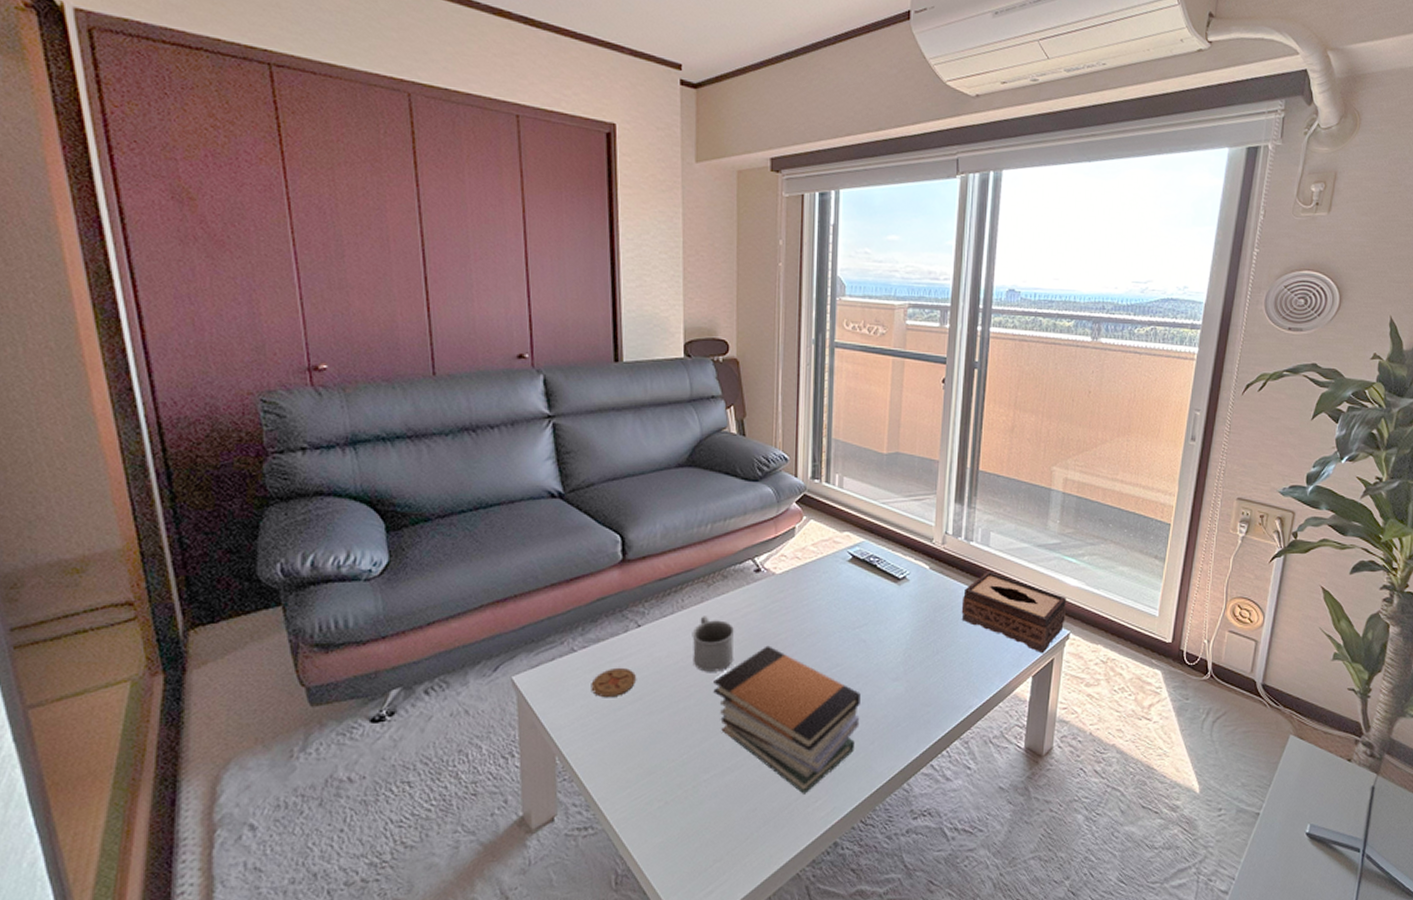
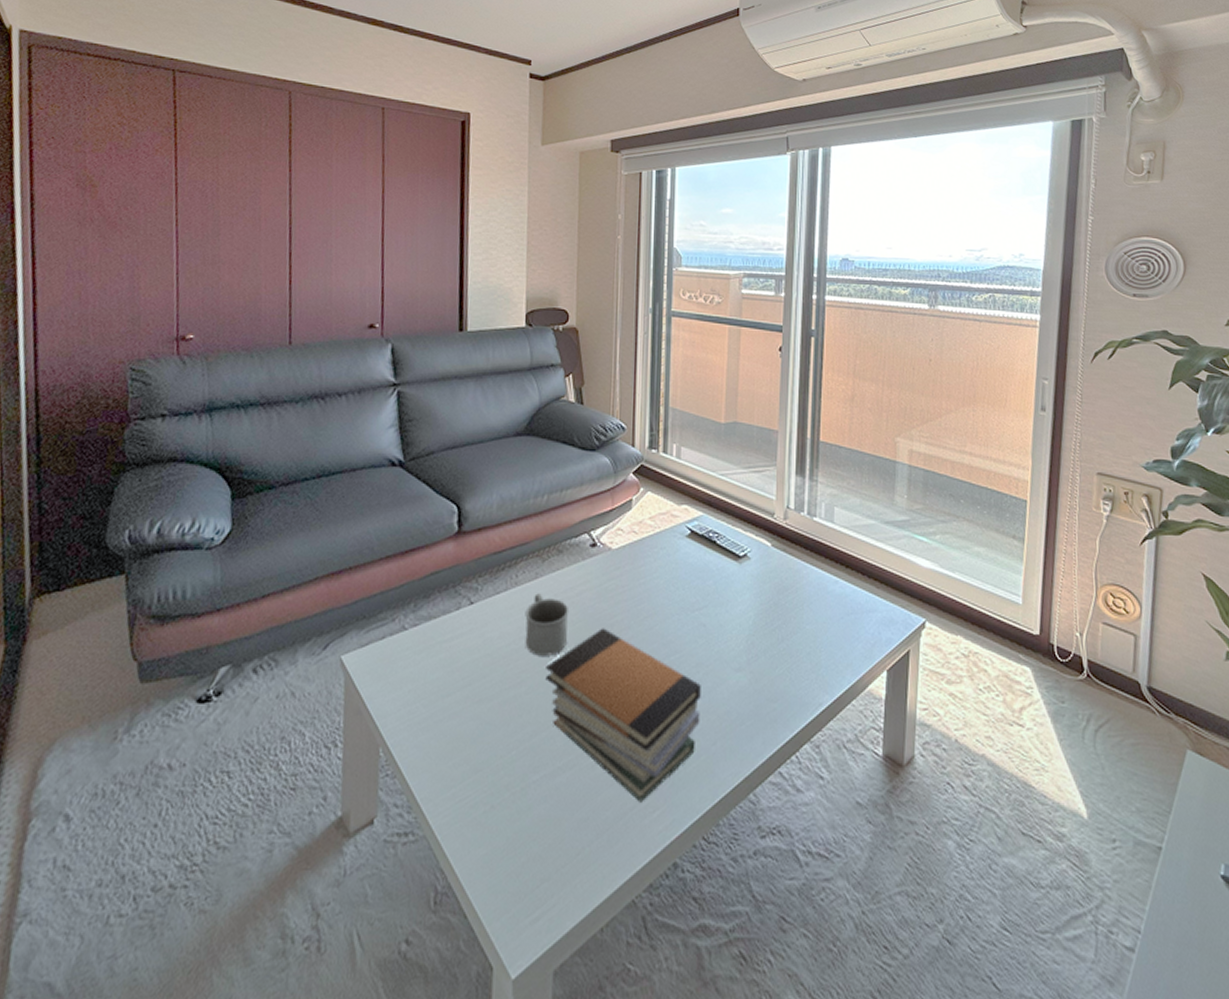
coaster: present [591,667,636,698] -> none [419,648,466,683]
tissue box: present [961,571,1067,653] -> none [807,549,921,643]

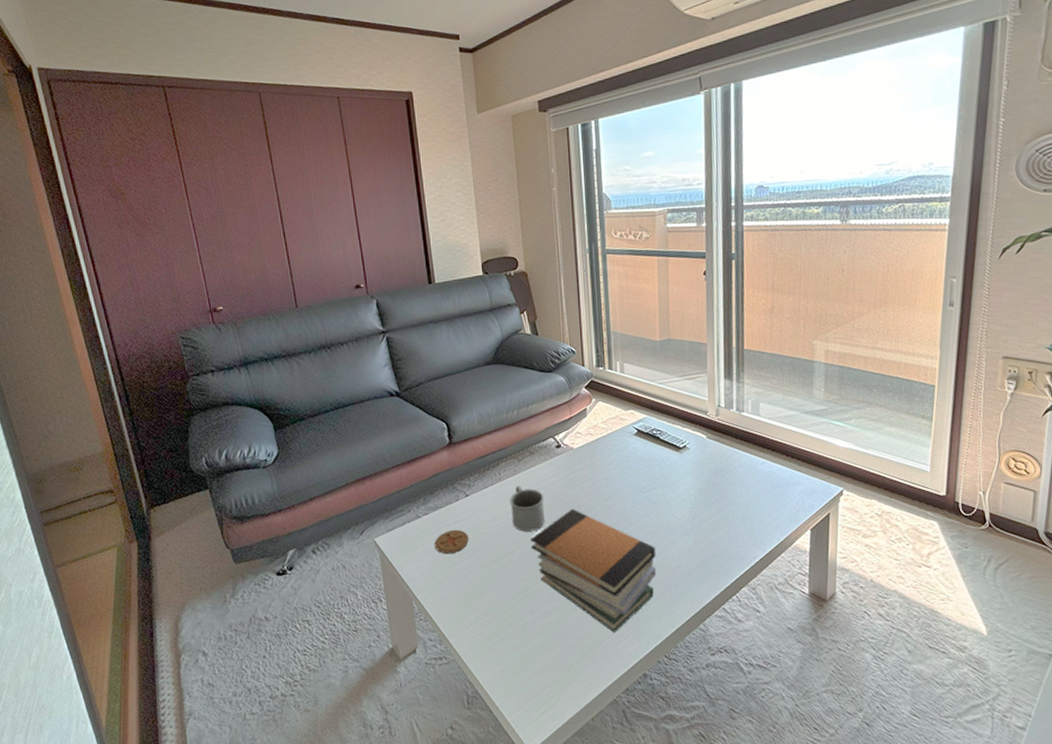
coaster: none [419,648,466,683] -> present [434,529,468,554]

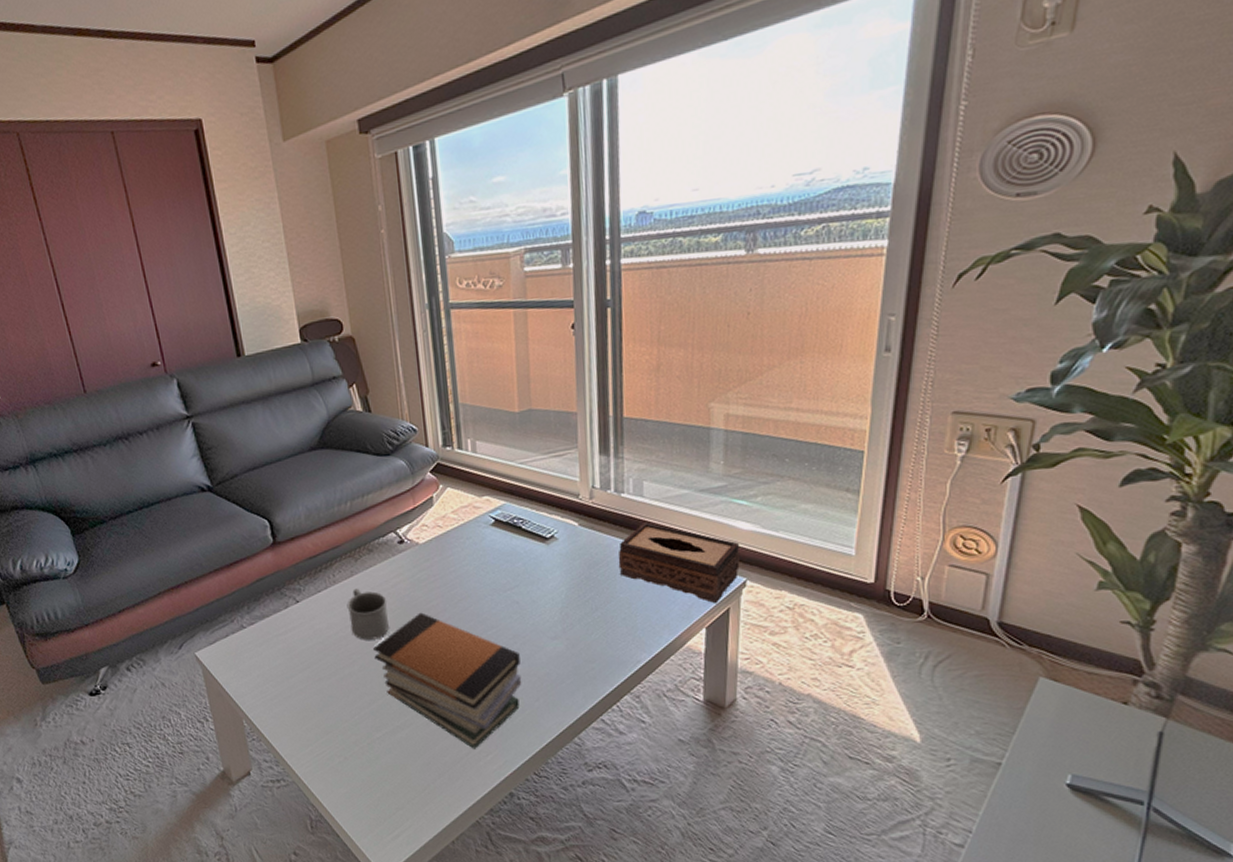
coaster: present [434,529,468,554] -> none [263,639,302,668]
tissue box: none [738,437,839,508] -> present [618,522,741,603]

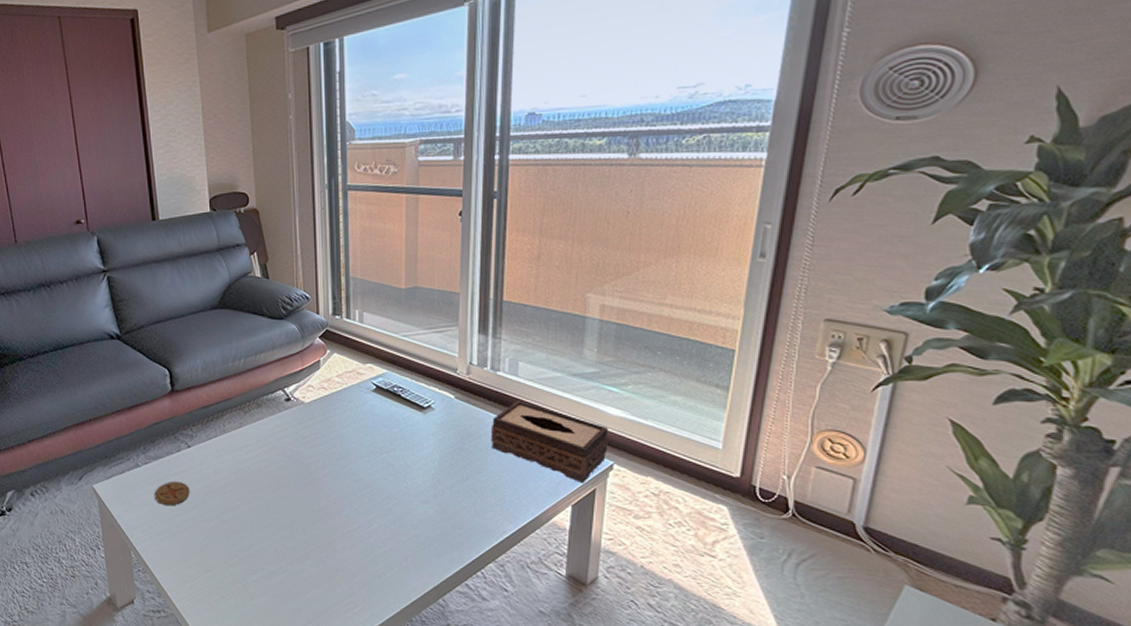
coaster: none [263,639,302,668] -> present [154,481,190,506]
mug: present [347,588,389,640] -> none [234,439,271,488]
book stack: present [373,612,522,749] -> none [255,467,392,600]

